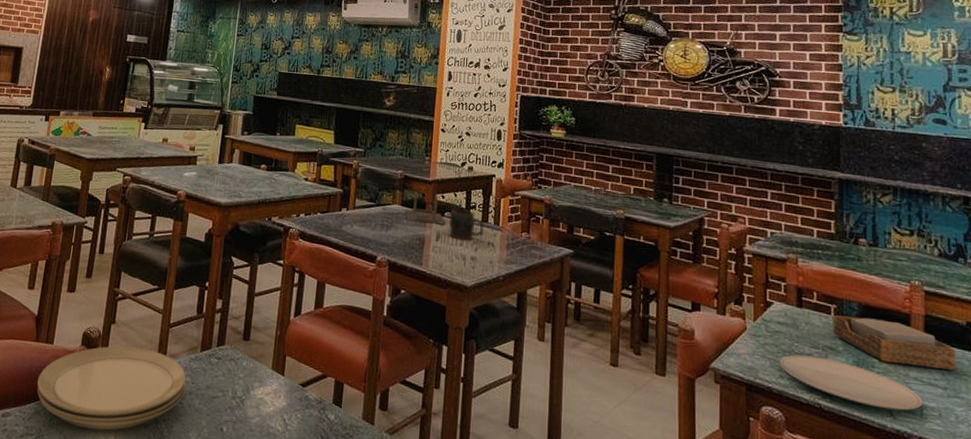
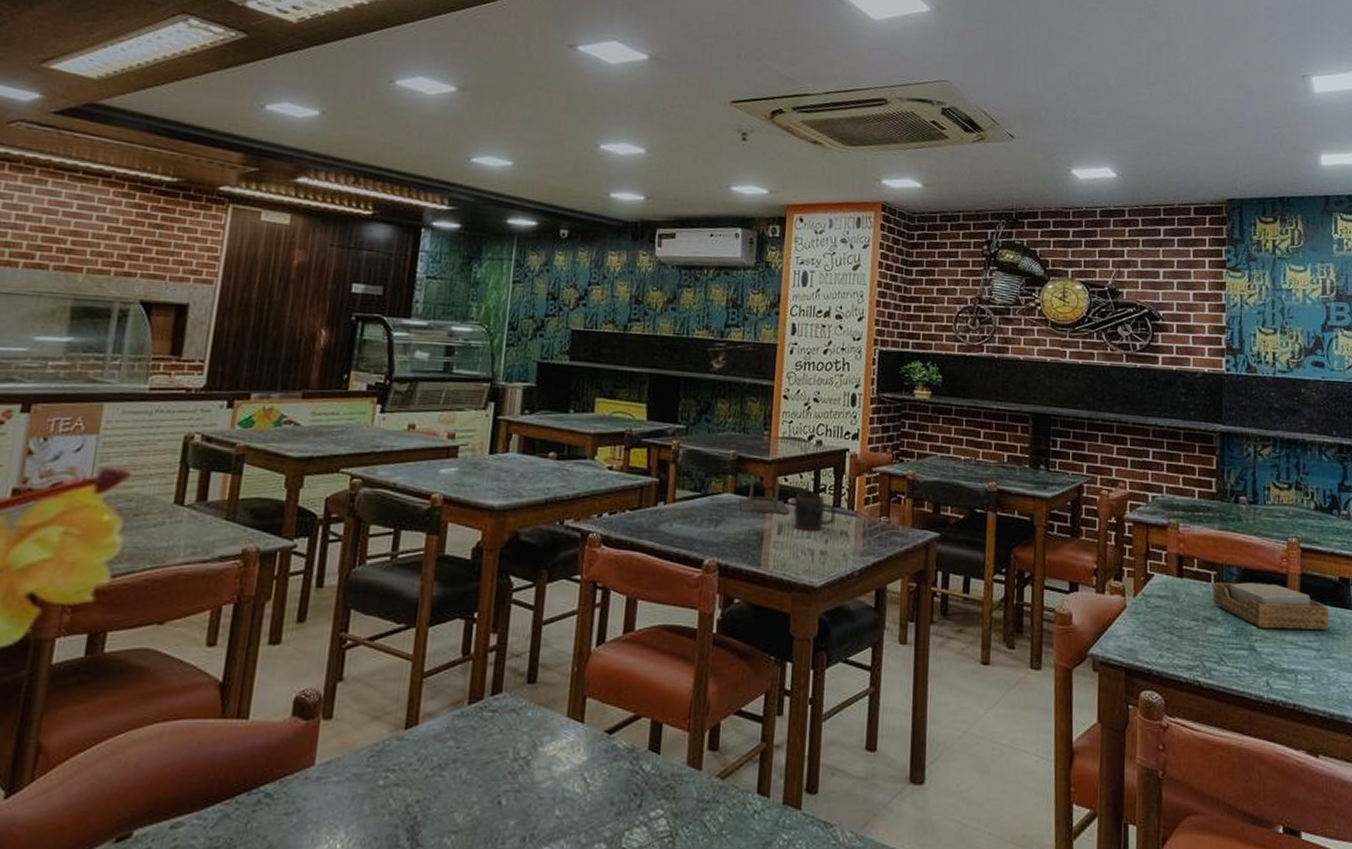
plate: present [37,346,186,431] -> none [224,709,449,829]
plate: present [779,355,922,411] -> none [1159,629,1297,679]

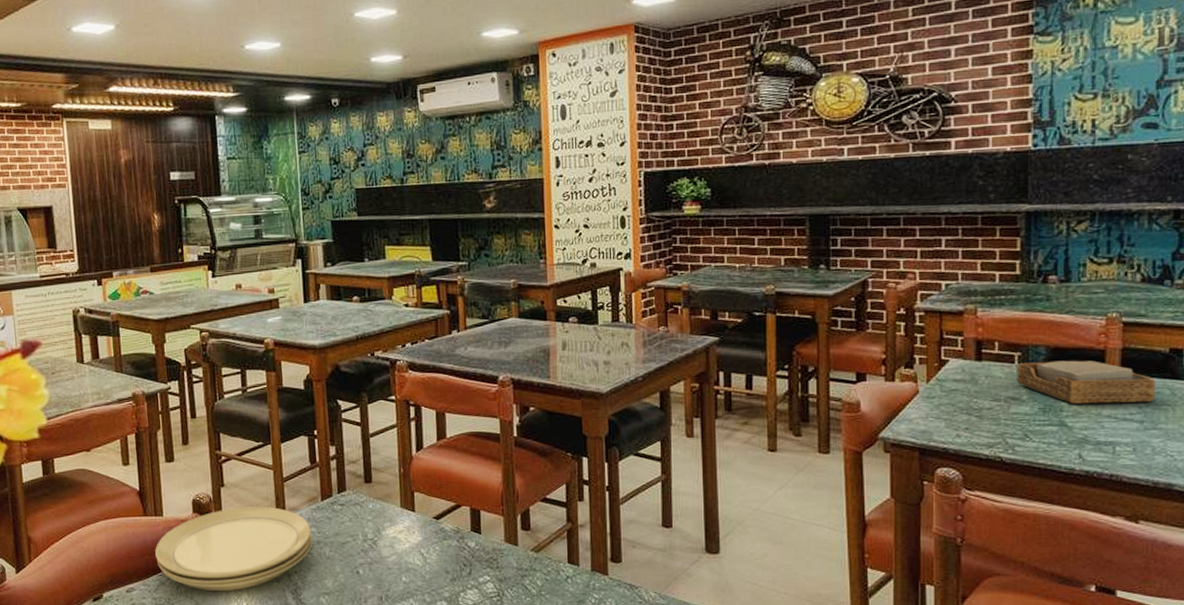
plate: none [224,709,449,829] -> present [155,506,313,592]
napkin holder: present [737,475,790,514] -> none [522,299,572,334]
mug: present [793,494,836,532] -> none [574,312,616,346]

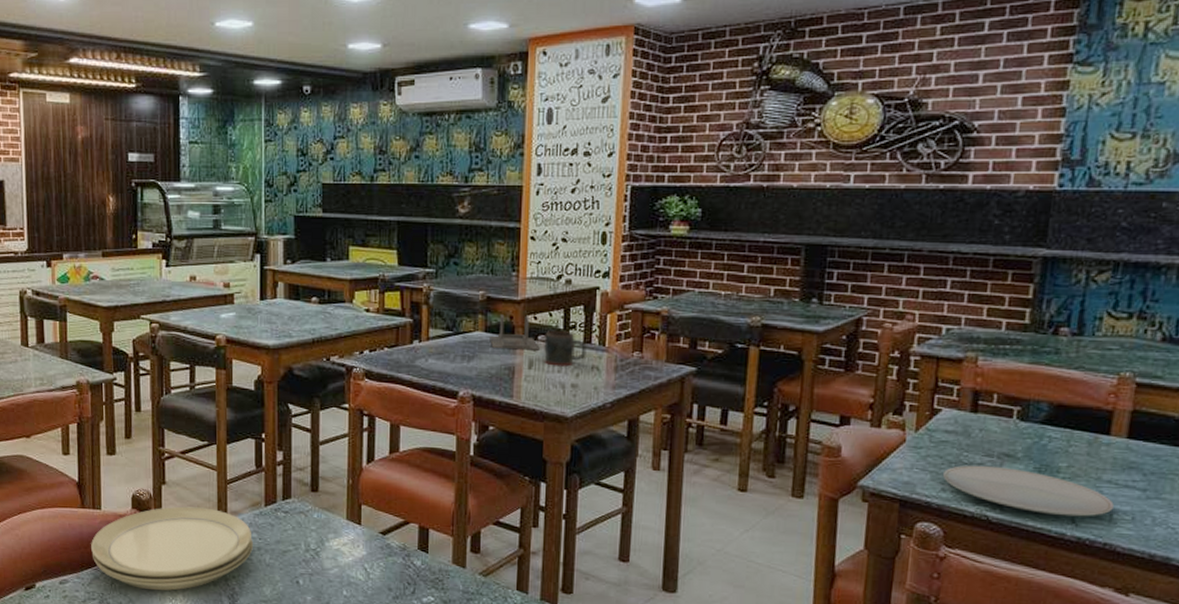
napkin holder: none [522,299,572,334] -> present [488,314,540,350]
mug: none [574,312,616,346] -> present [543,331,587,366]
plate: none [955,409,1115,452] -> present [942,465,1114,517]
napkin holder: present [1017,360,1156,404] -> none [1013,418,1164,471]

